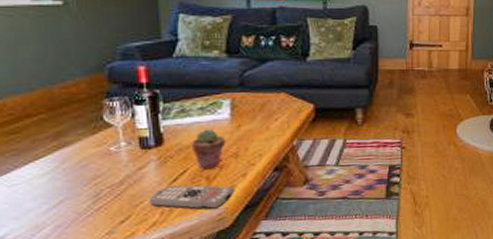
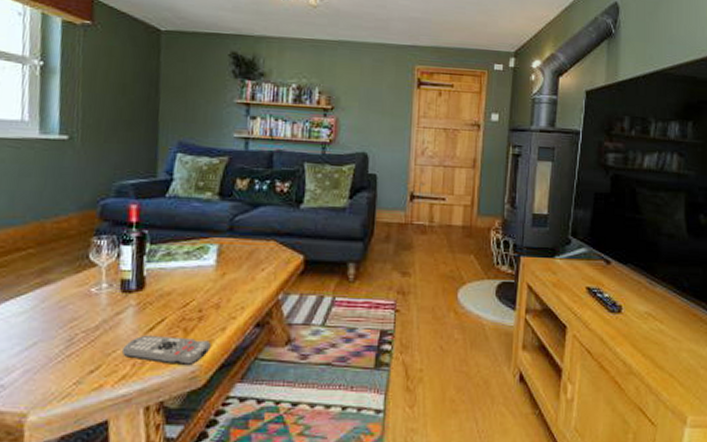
potted succulent: present [191,129,226,170] -> none [172,275,209,320]

